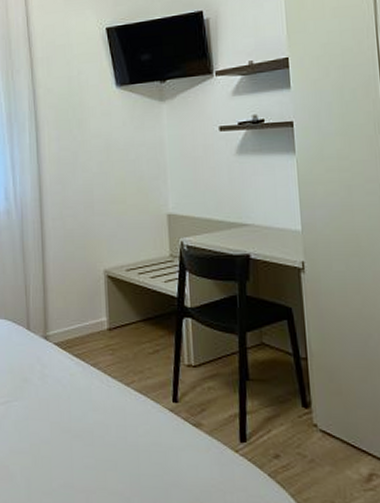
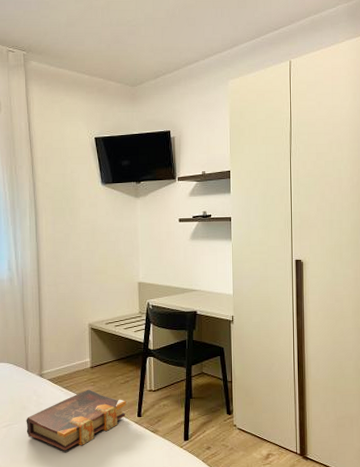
book: none [28,359,157,443] -> present [26,389,127,451]

